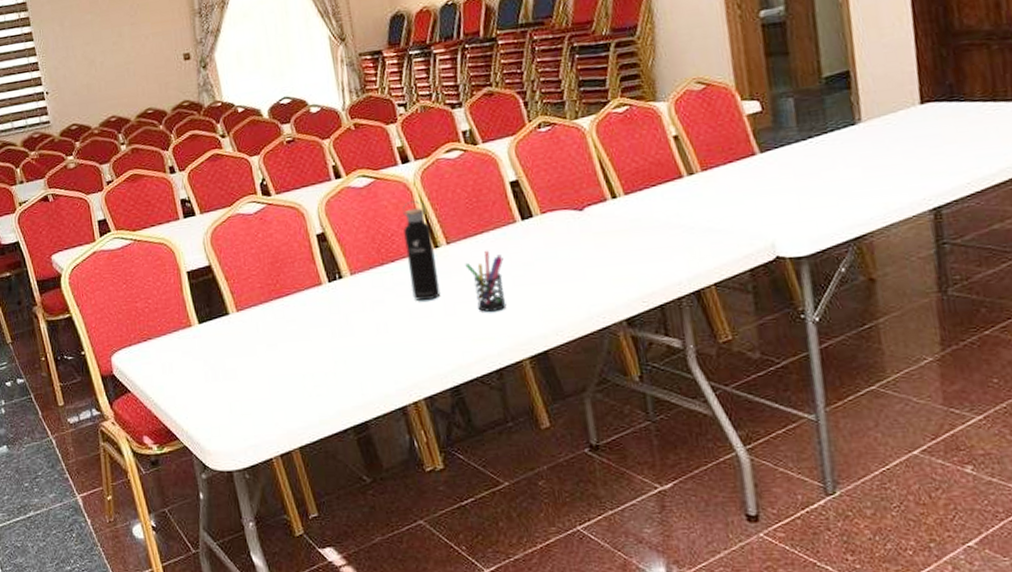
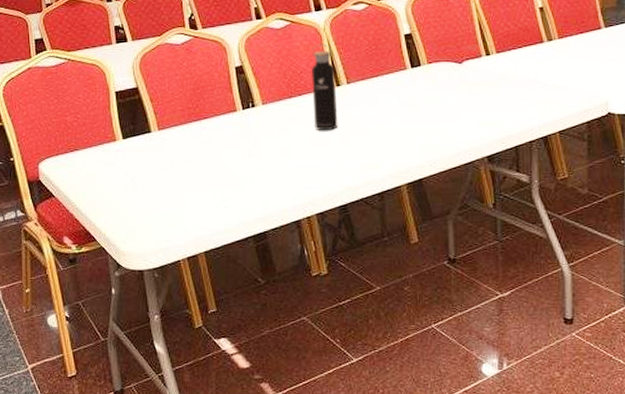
pen holder: present [465,250,507,312] -> none [361,91,393,144]

